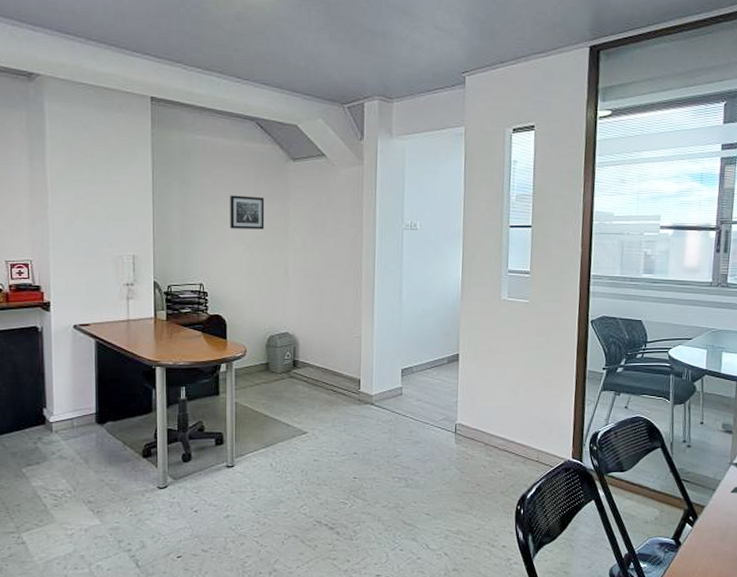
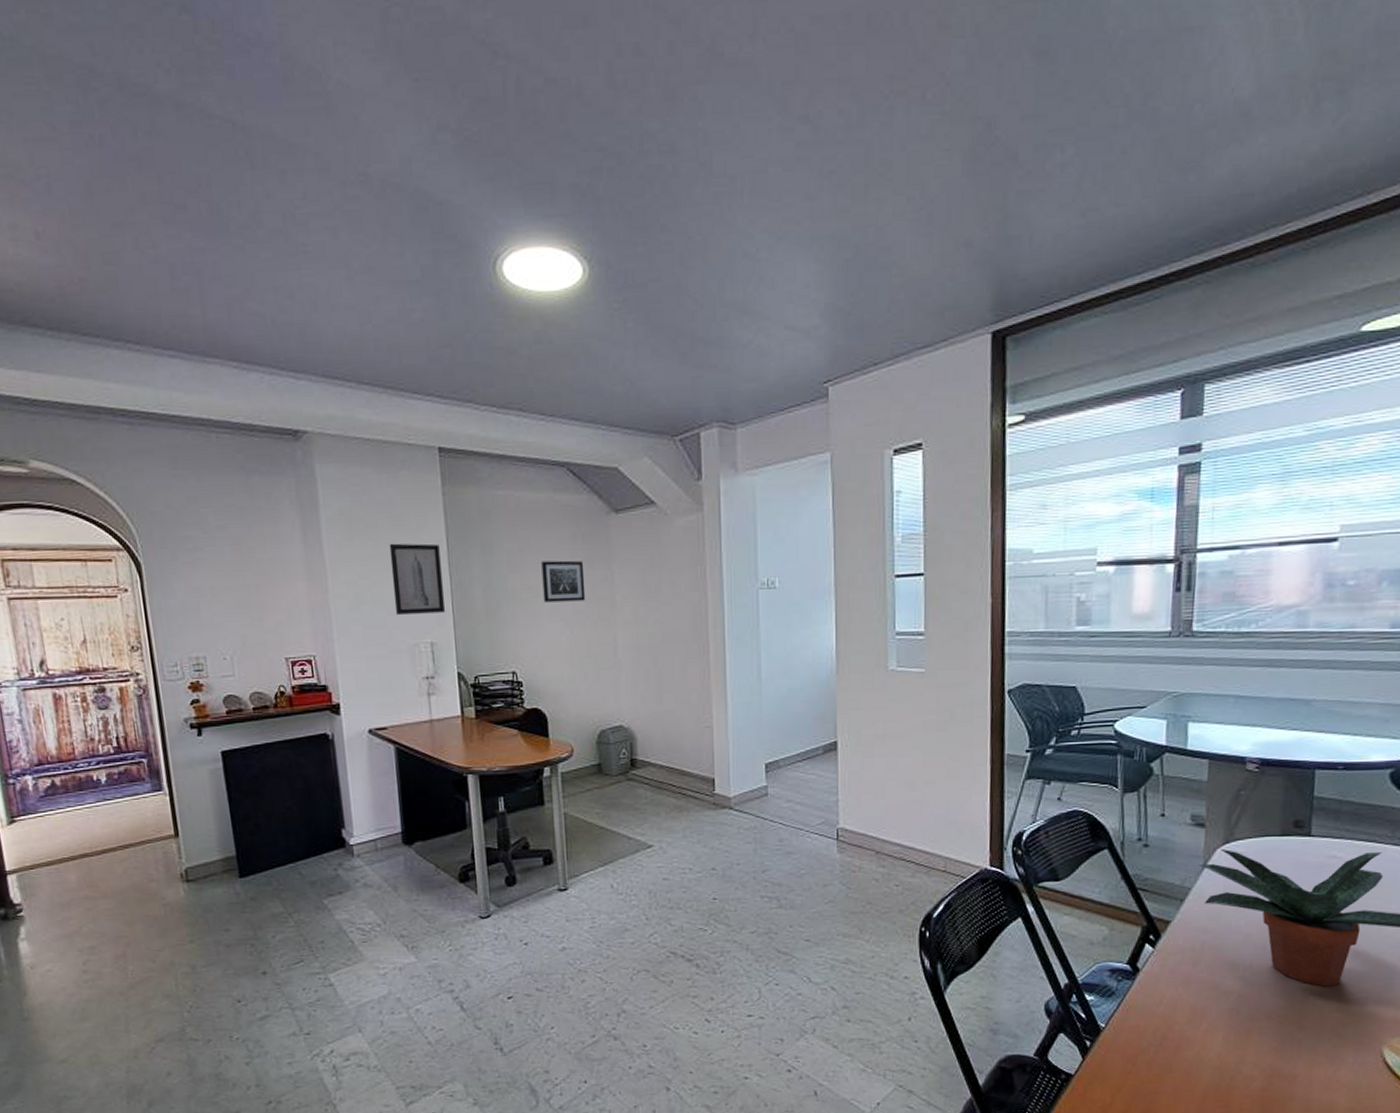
wall art: none [103,171,148,232] -> present [389,543,446,615]

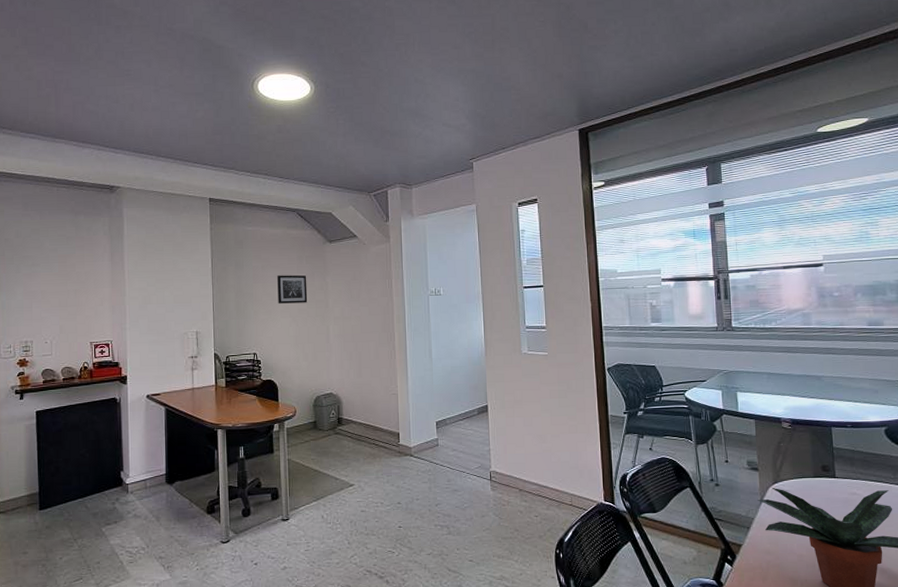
wall art: present [389,543,446,615] -> none [171,262,208,312]

